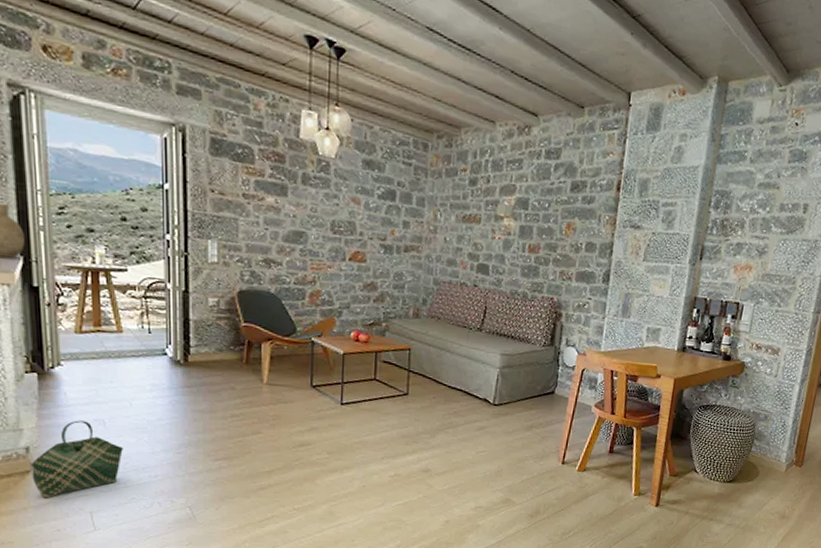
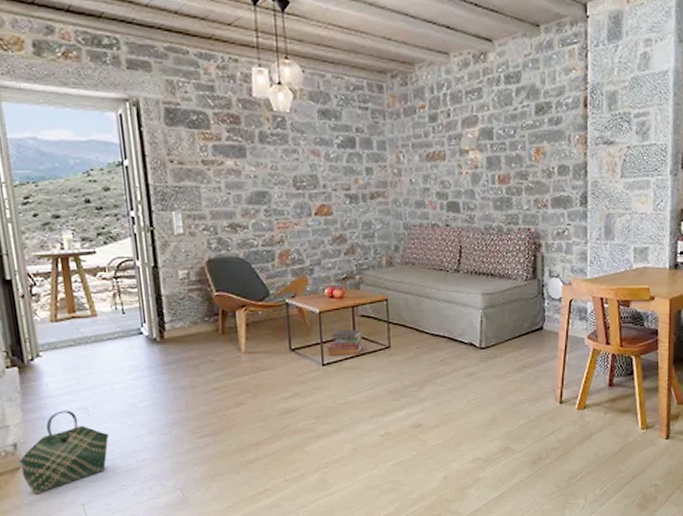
books: none [347,372,383,397] -> present [327,330,363,356]

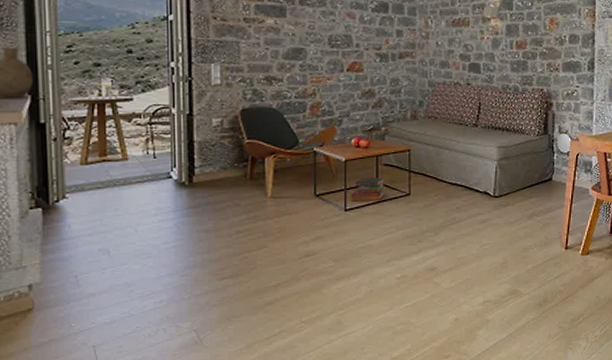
tote bag: present [20,410,109,494] -> none [33,251,128,336]

